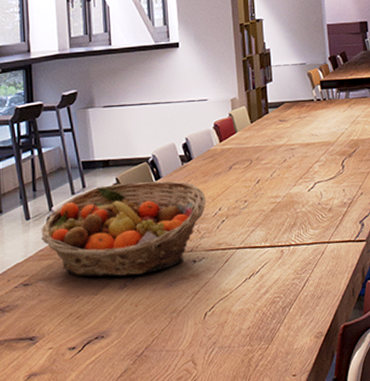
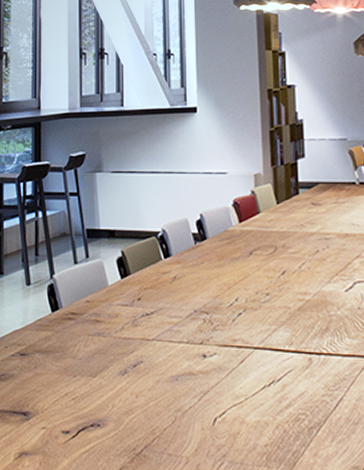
fruit basket: present [41,180,206,277] -> none [41,257,221,363]

